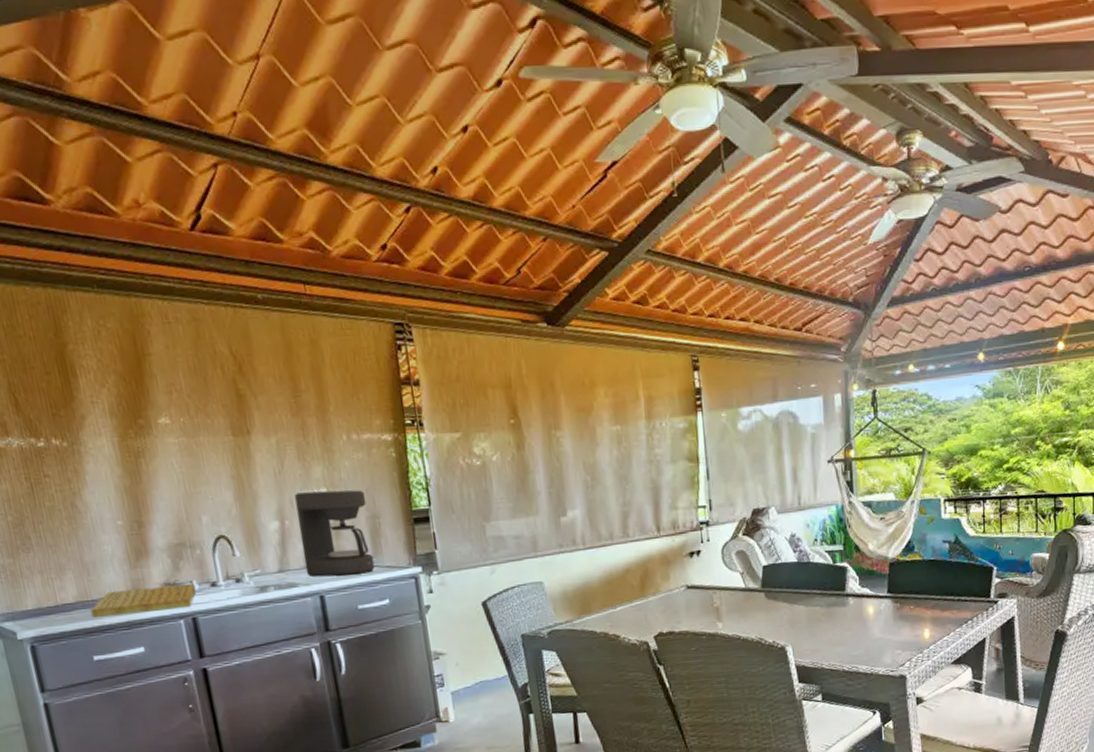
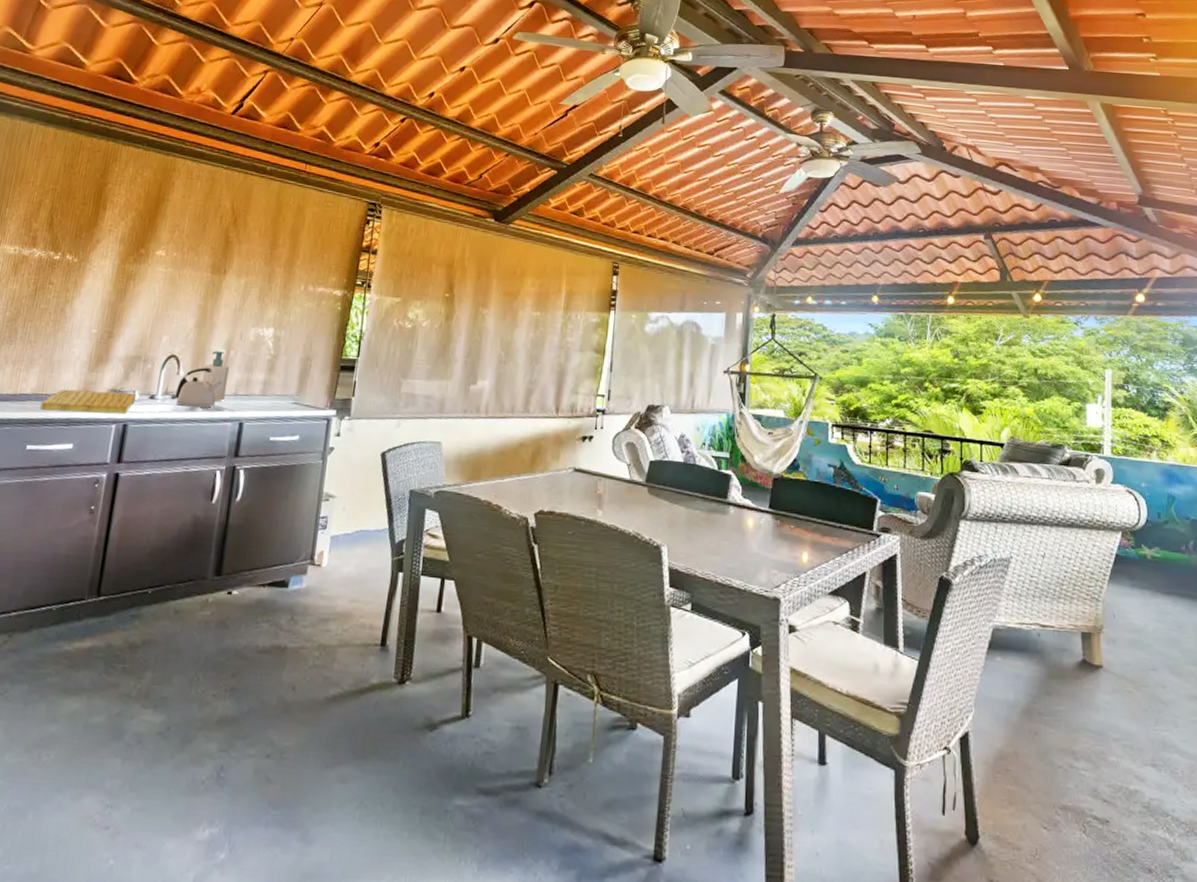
kettle: none [237,542,287,589] -> present [175,367,222,409]
soap bottle: none [260,522,296,578] -> present [202,350,230,402]
coffee maker: present [295,490,375,577] -> none [234,328,306,409]

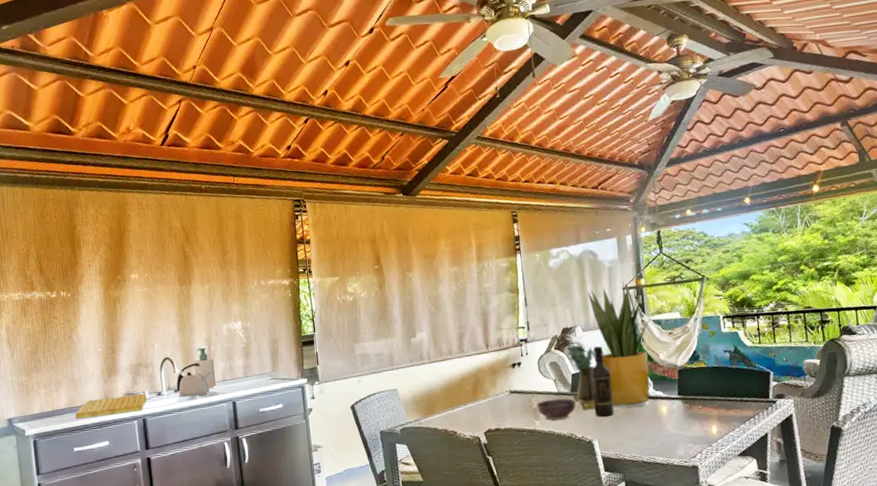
bowl: none [602,486,650,513] -> present [536,398,577,420]
vase: none [648,422,680,508] -> present [567,342,595,410]
wine bottle: none [669,434,695,520] -> present [590,346,615,417]
planter: none [683,364,753,511] -> present [588,281,652,406]

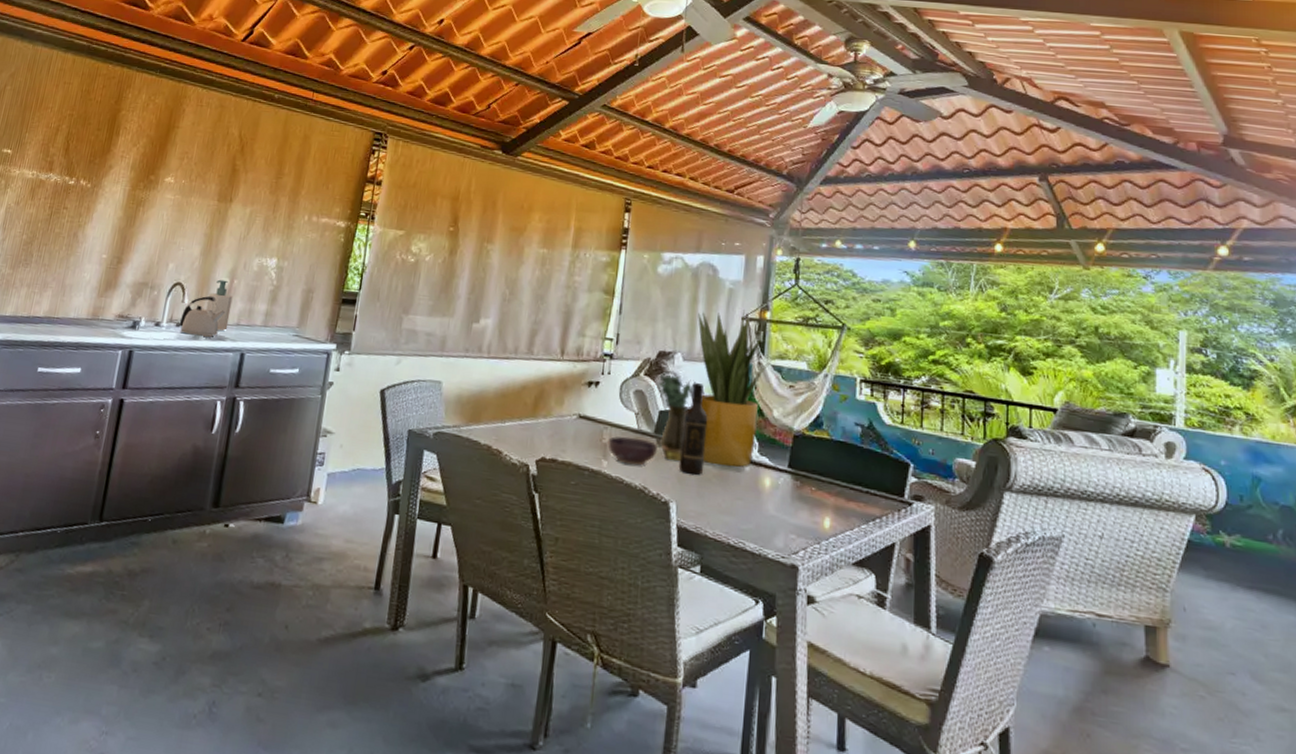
cutting board: present [75,394,147,420] -> none [52,313,143,341]

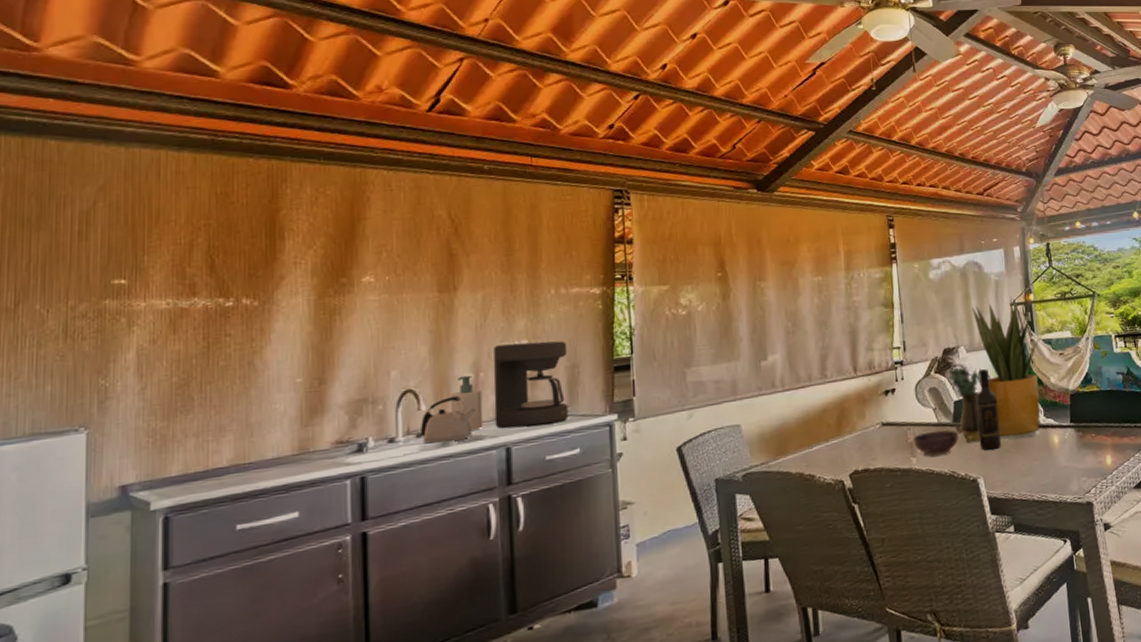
coffee maker: none [236,258,308,341] -> present [493,341,569,428]

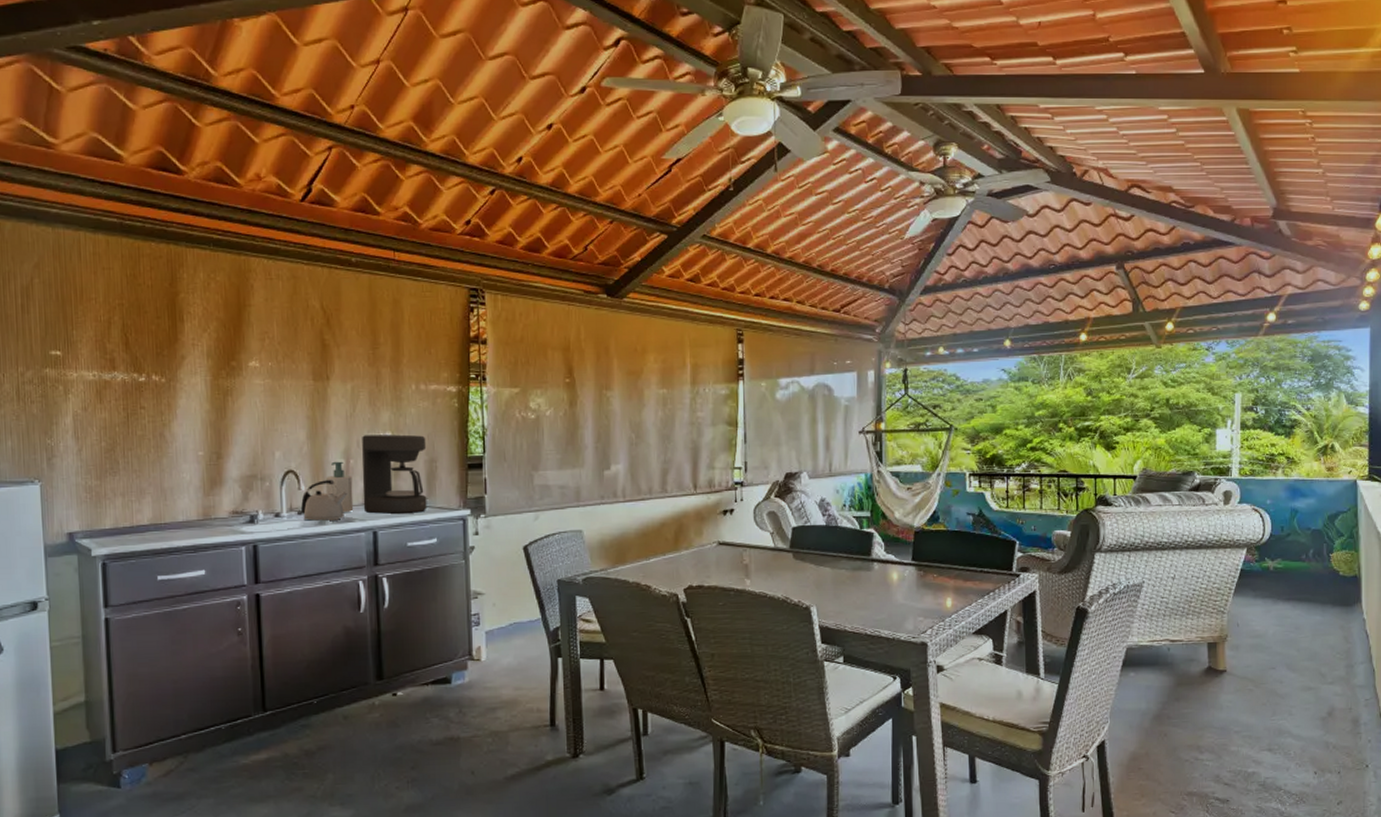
bowl: present [913,430,960,456] -> none [748,555,795,580]
vase: present [949,364,981,443] -> none [789,489,820,571]
planter: present [972,297,1042,437] -> none [818,424,890,568]
wine bottle: present [975,369,1002,451] -> none [814,497,838,580]

